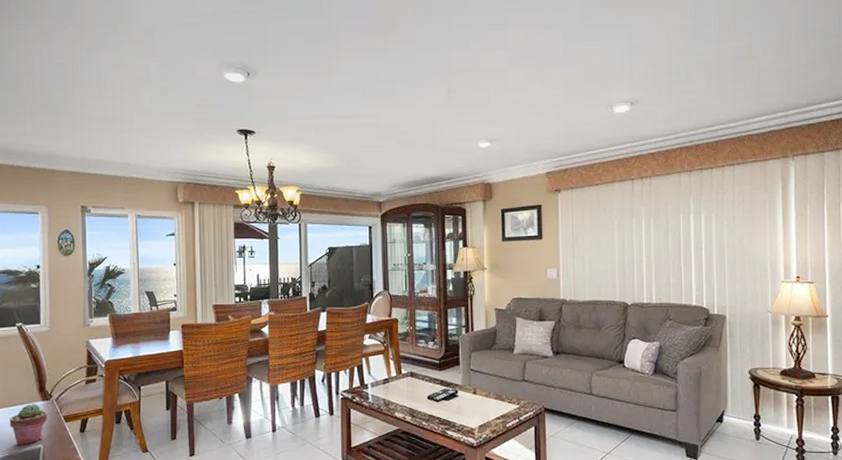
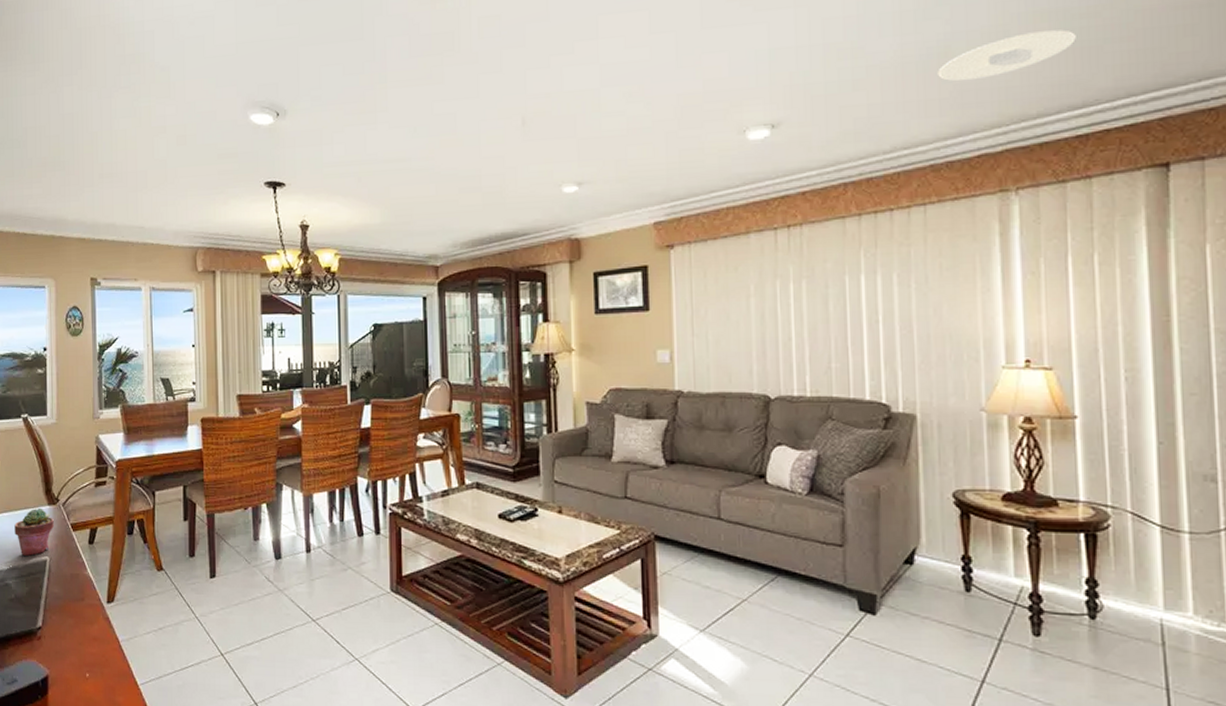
recessed light: none [743,45,832,78] -> present [937,29,1076,82]

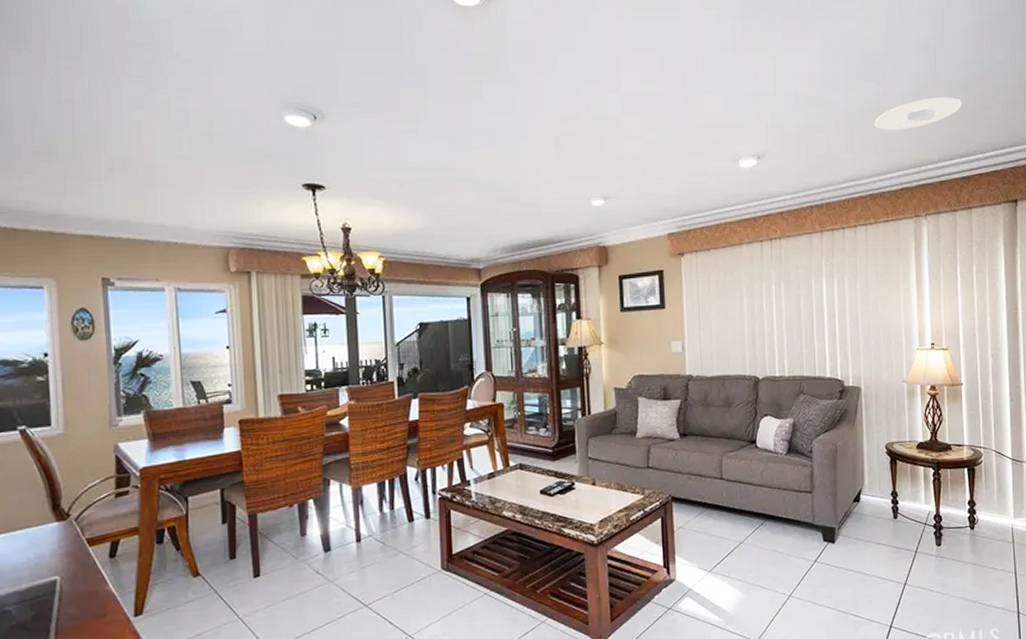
potted succulent: present [14,507,54,556] -> none [13,525,65,578]

